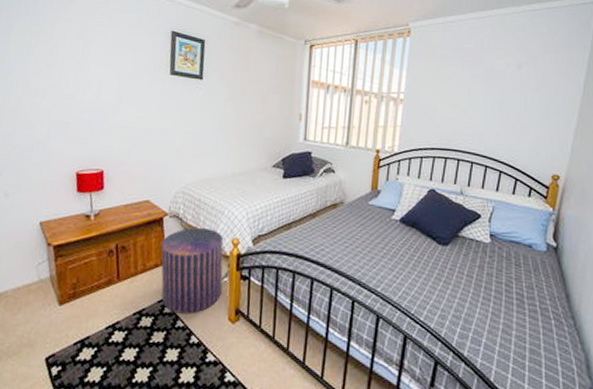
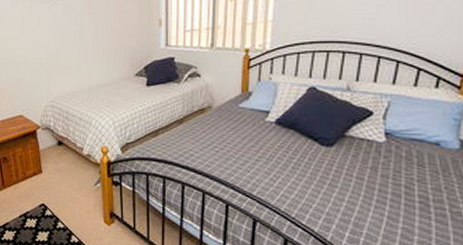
pouf: present [161,227,224,314] -> none [37,138,96,217]

